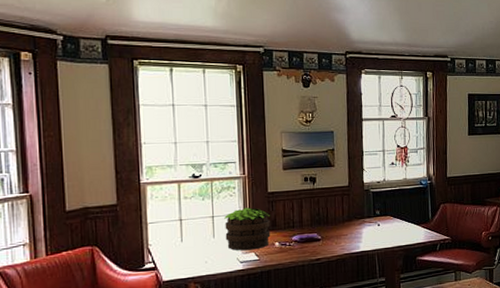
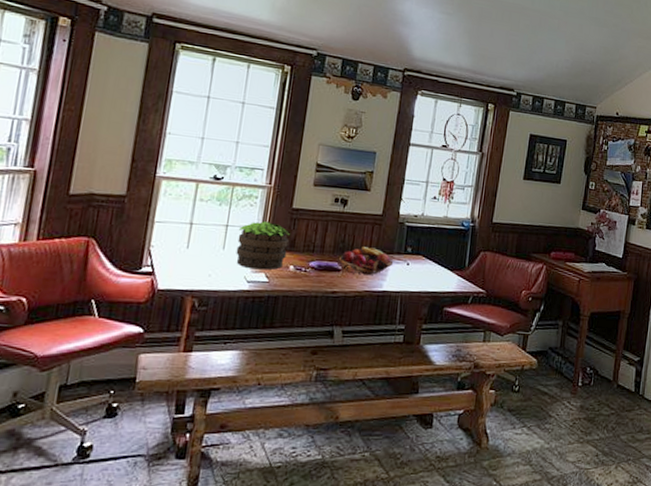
fruit basket: none [318,215,366,241] -> present [339,247,394,276]

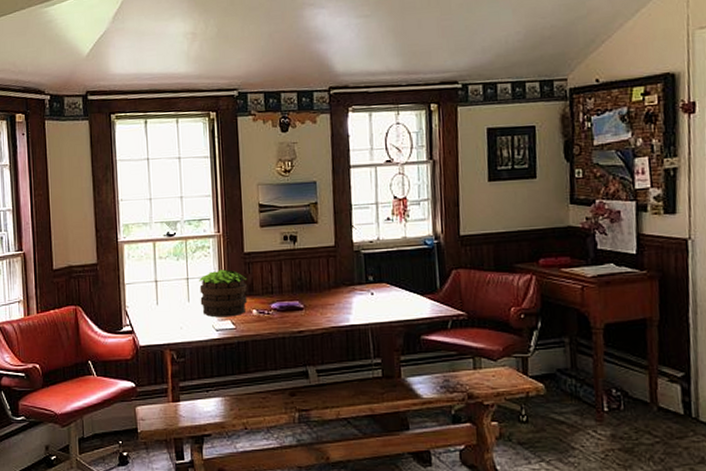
fruit basket: present [339,247,394,276] -> none [300,281,357,311]

